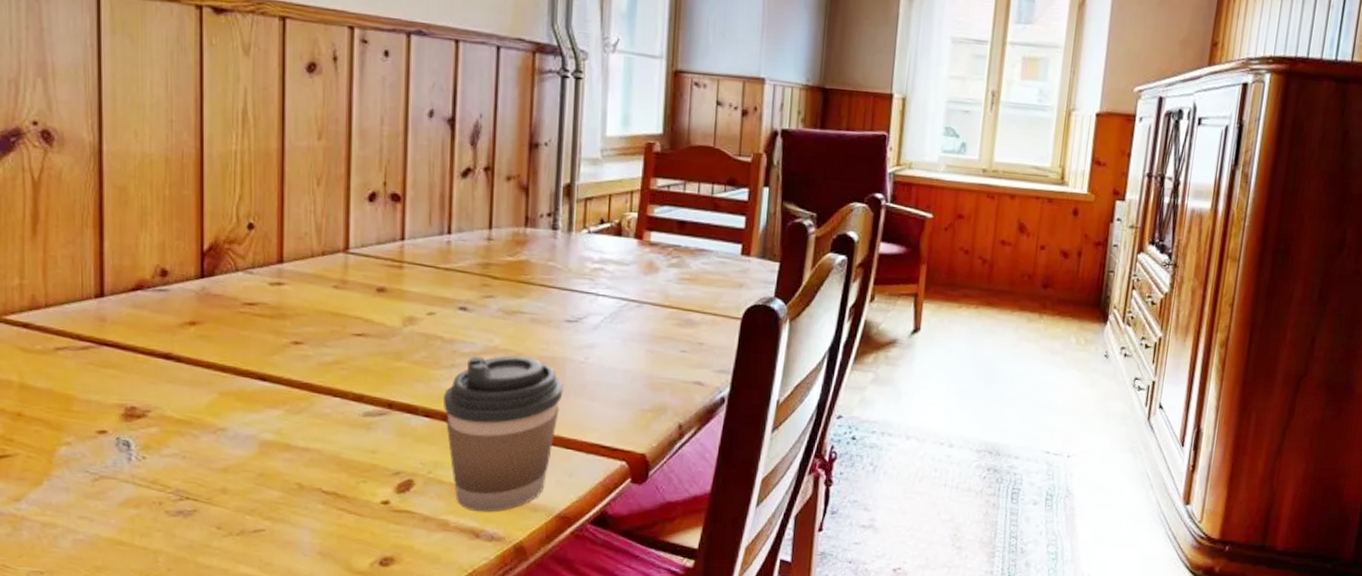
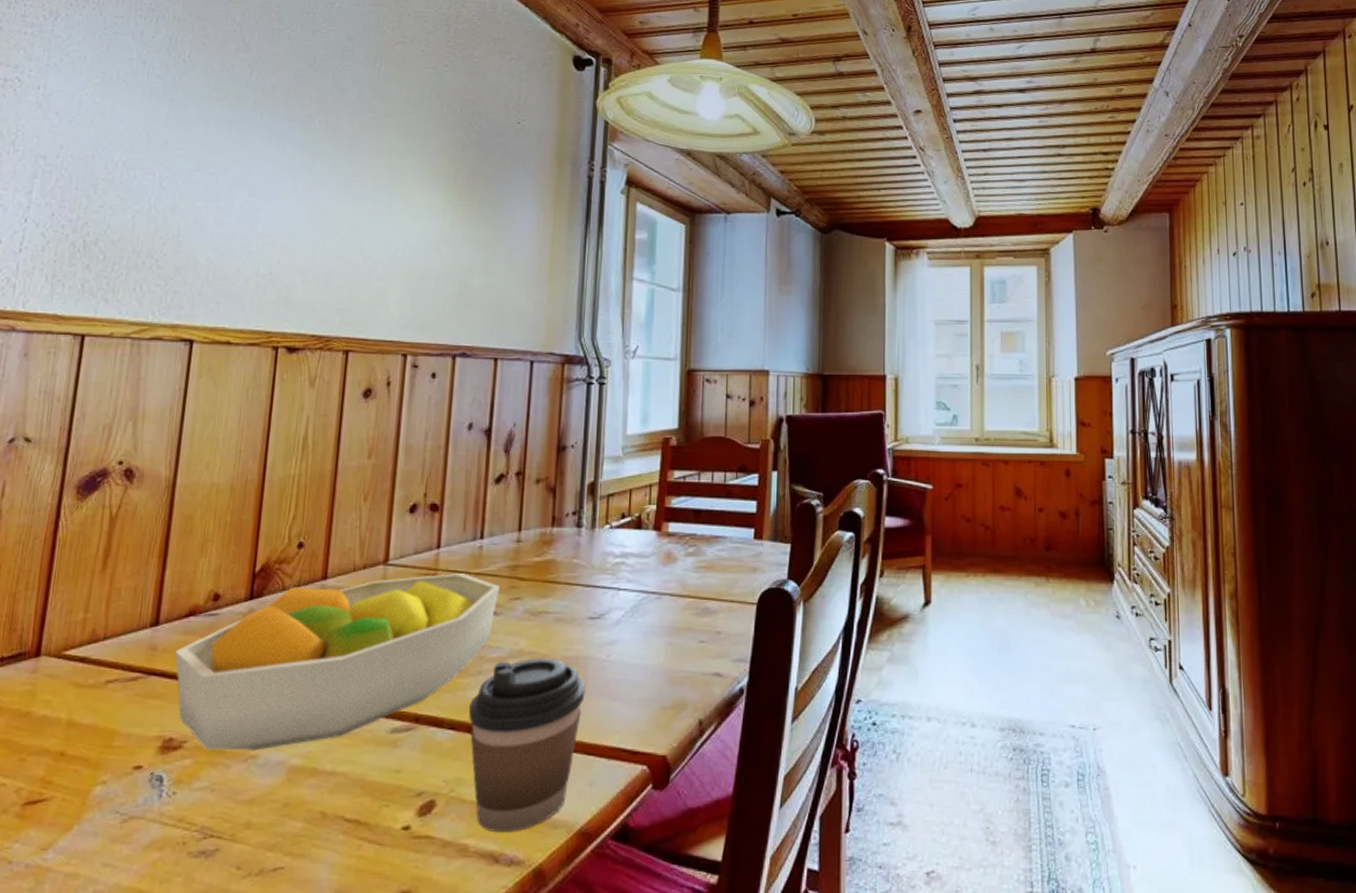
fruit bowl: none [126,266,472,424] -> present [175,573,501,751]

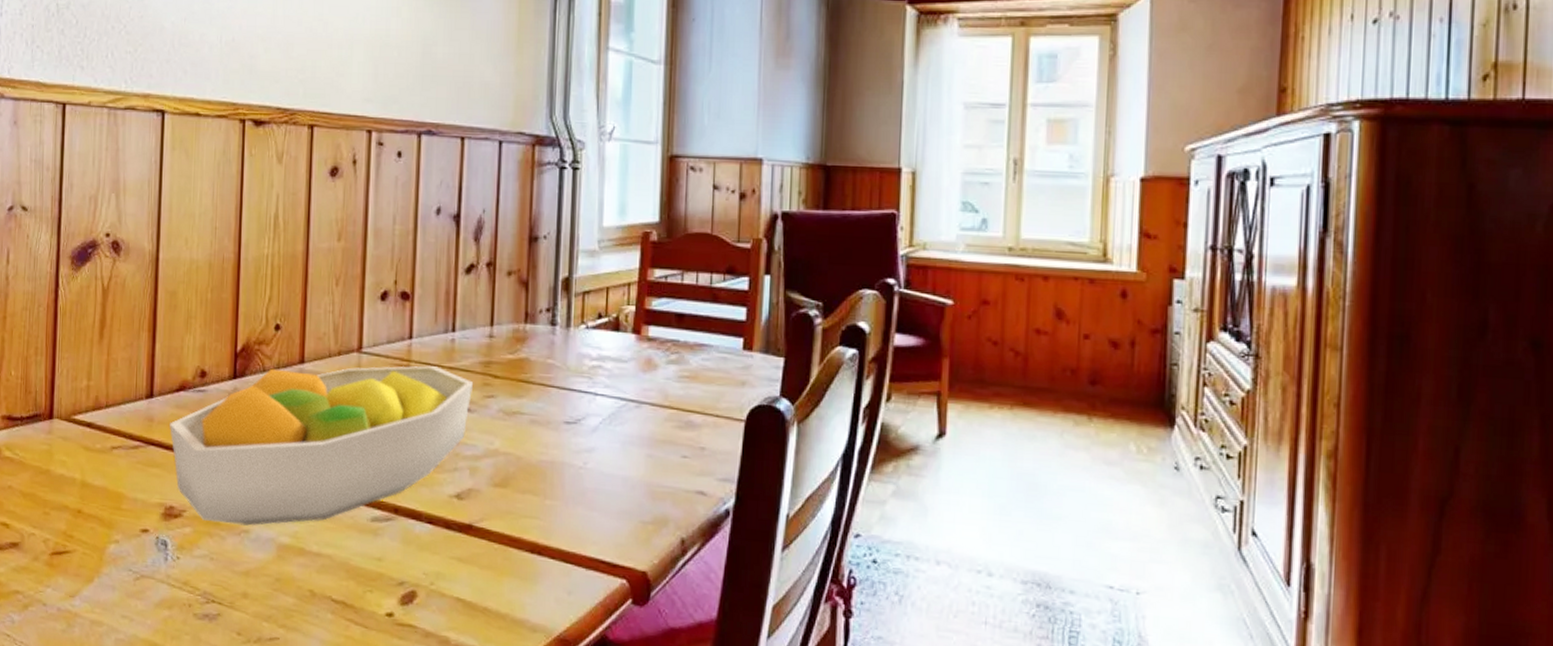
coffee cup: present [468,658,586,833] -> none [445,459,562,631]

